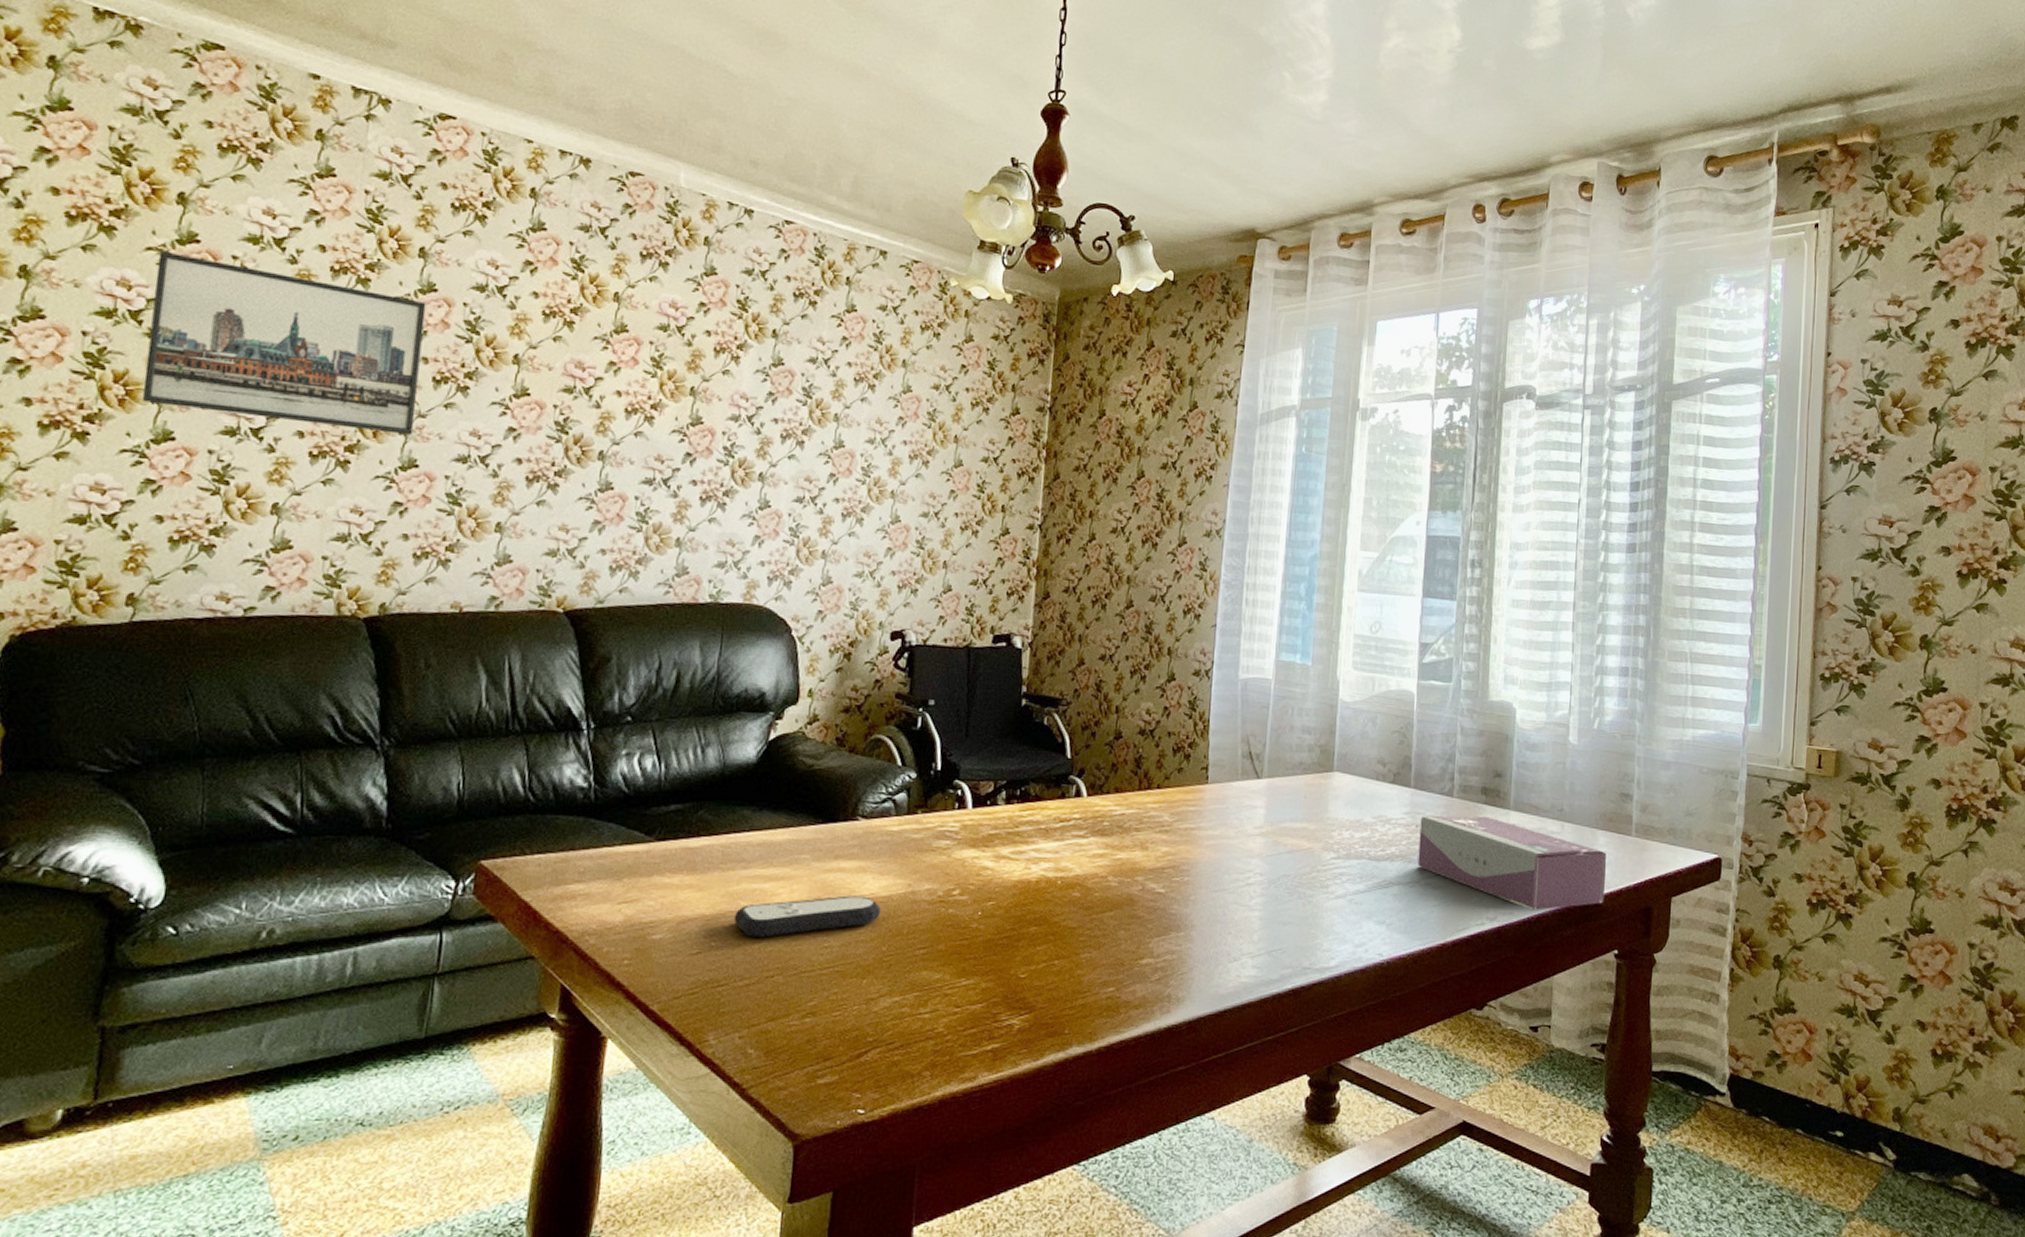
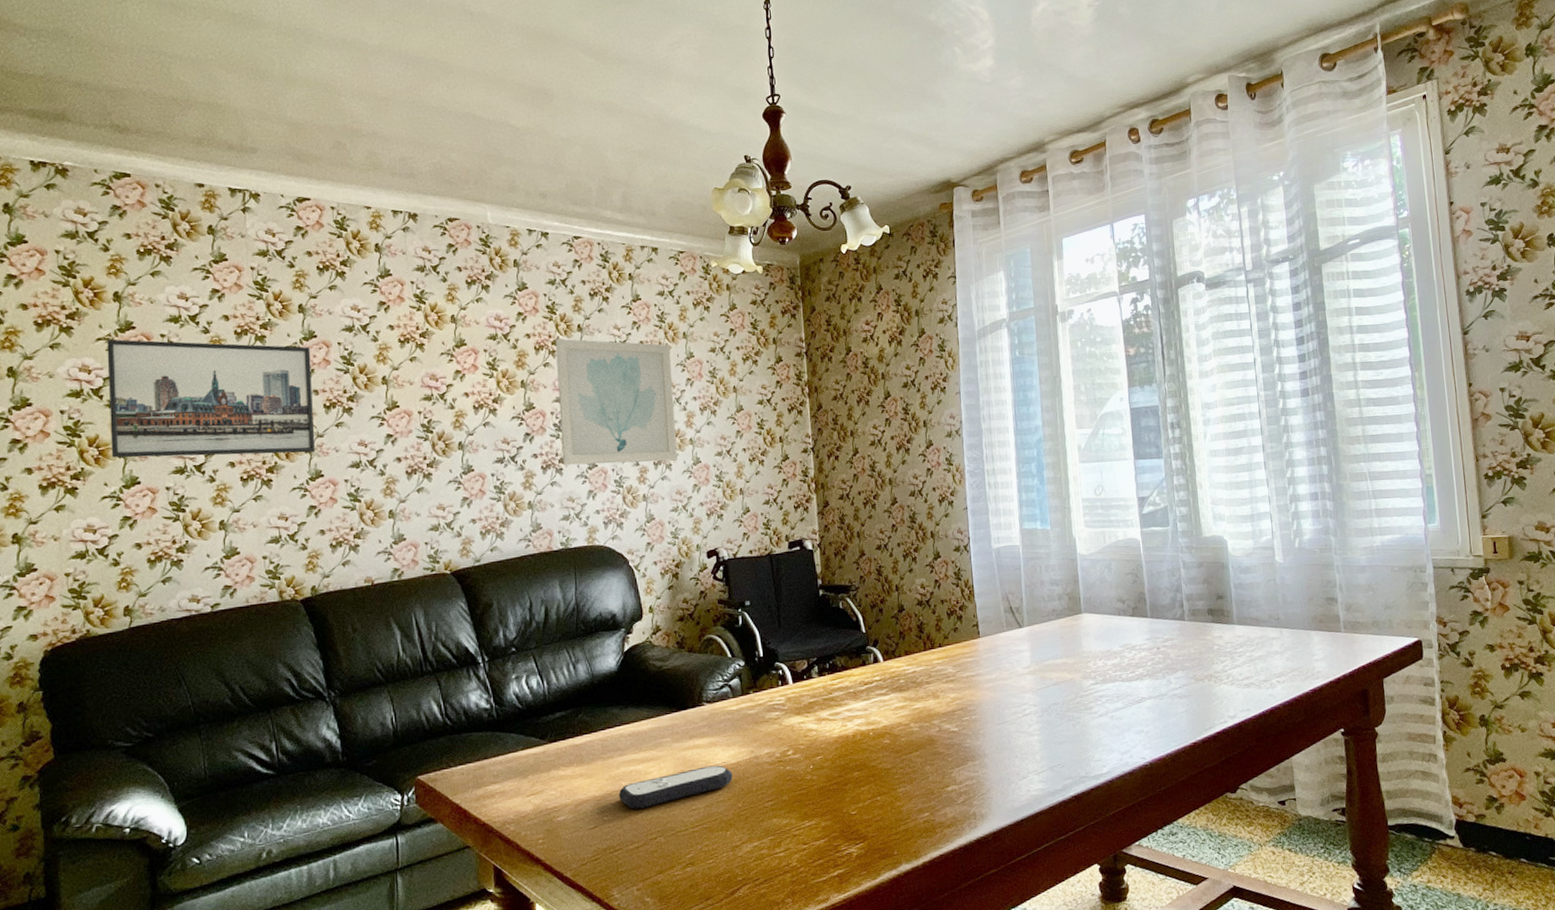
wall art: none [727,342,885,515] -> present [556,338,677,466]
tissue box: present [1417,815,1607,910] -> none [1160,632,1326,705]

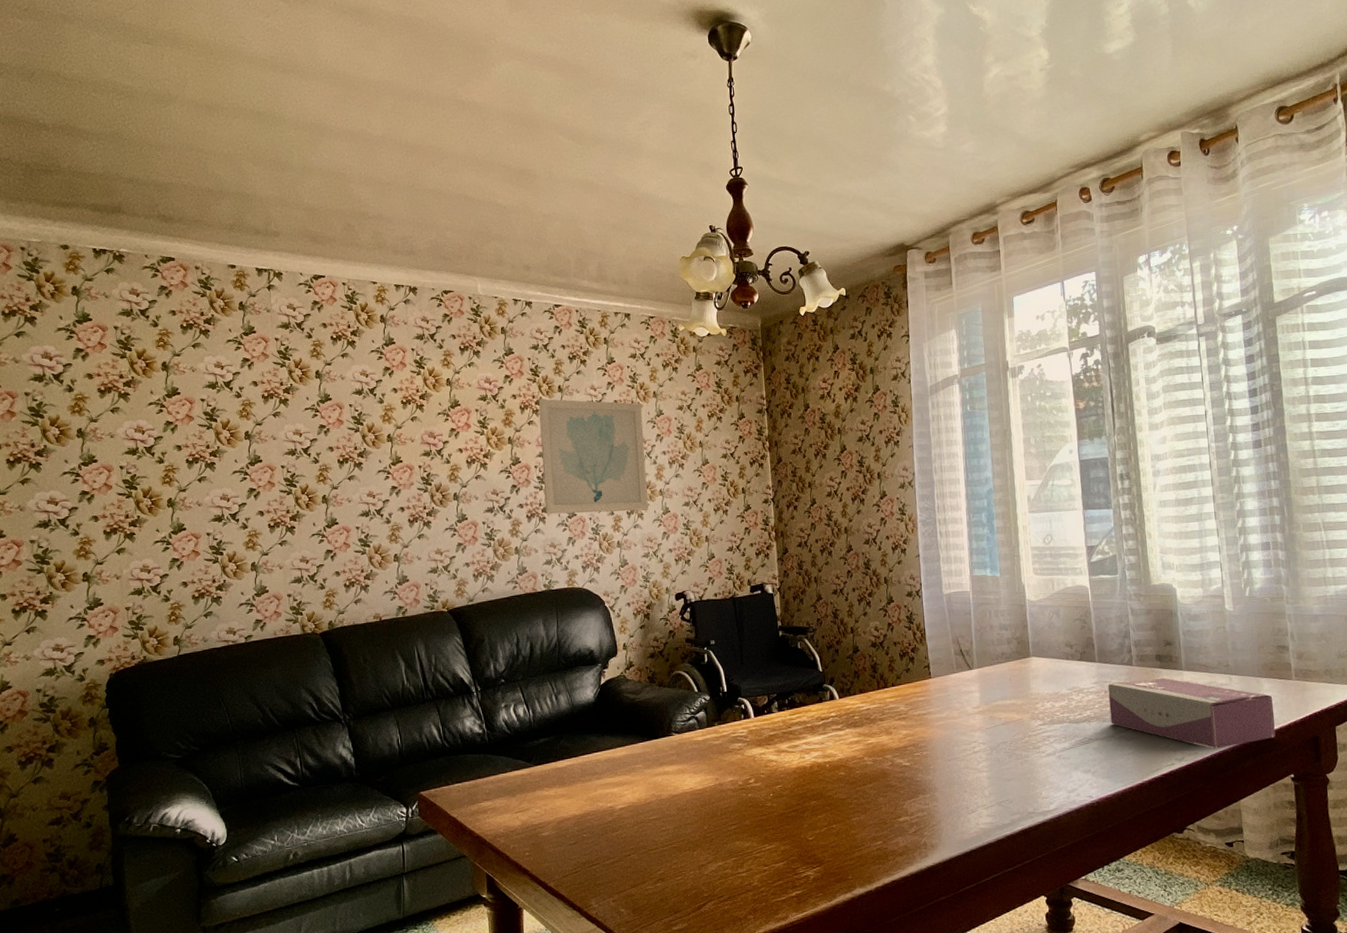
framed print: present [107,339,316,458] -> none [157,403,331,508]
remote control: present [618,765,733,809] -> none [596,790,699,828]
tissue box: none [1160,632,1326,705] -> present [1108,677,1276,749]

